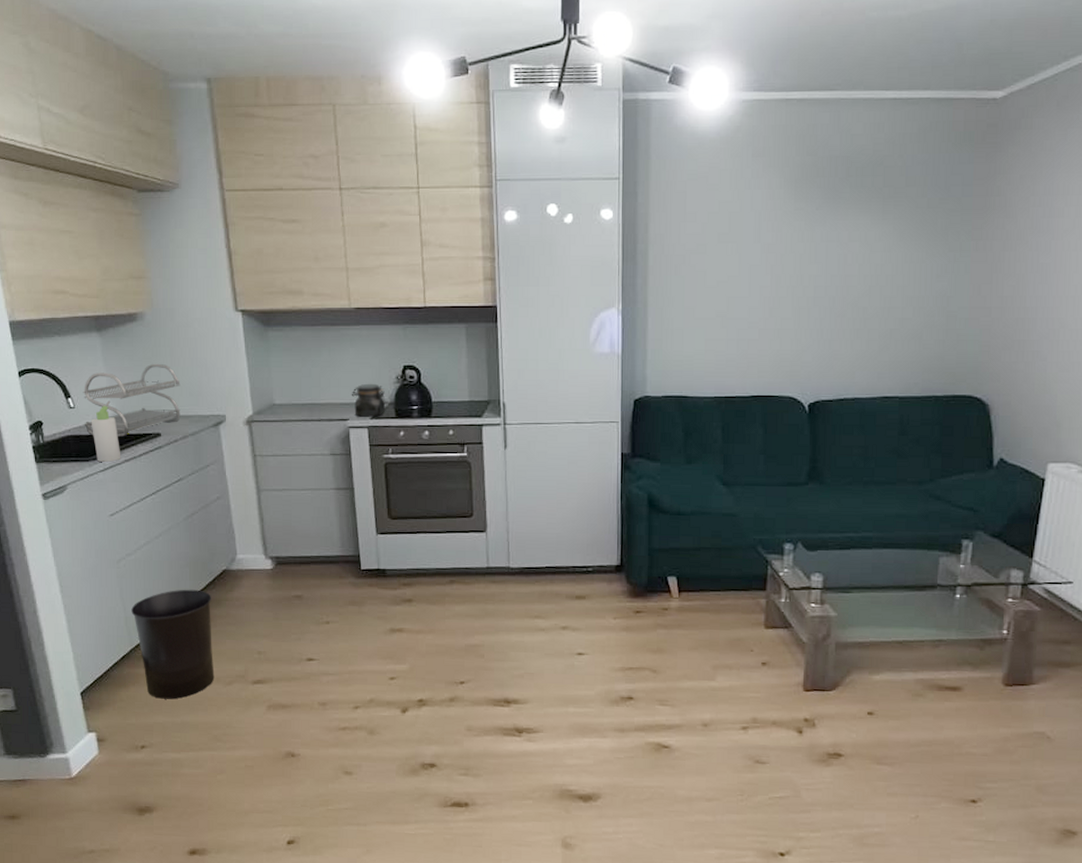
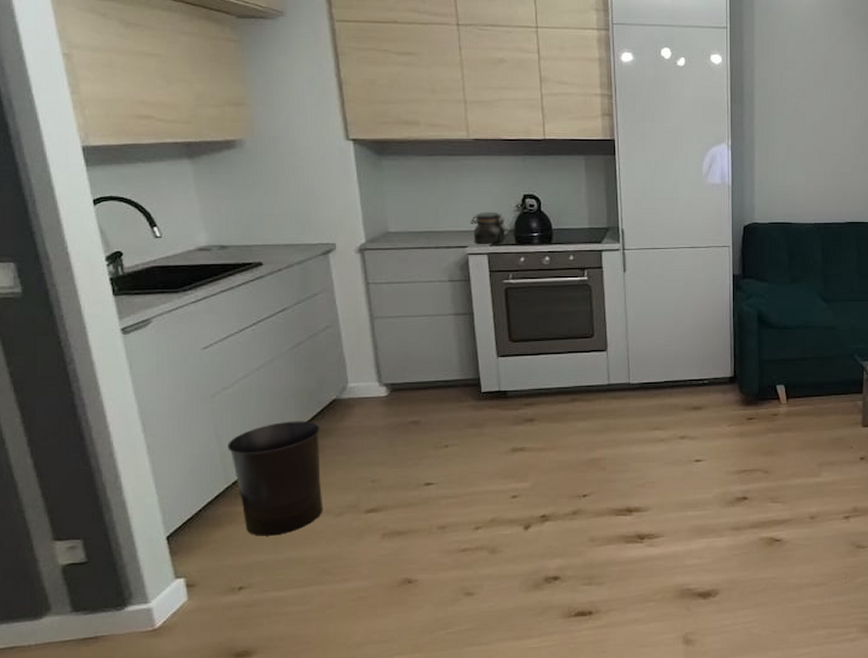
dish rack: present [82,363,181,438] -> none [171,191,285,268]
bottle: present [91,400,121,463] -> none [180,229,217,294]

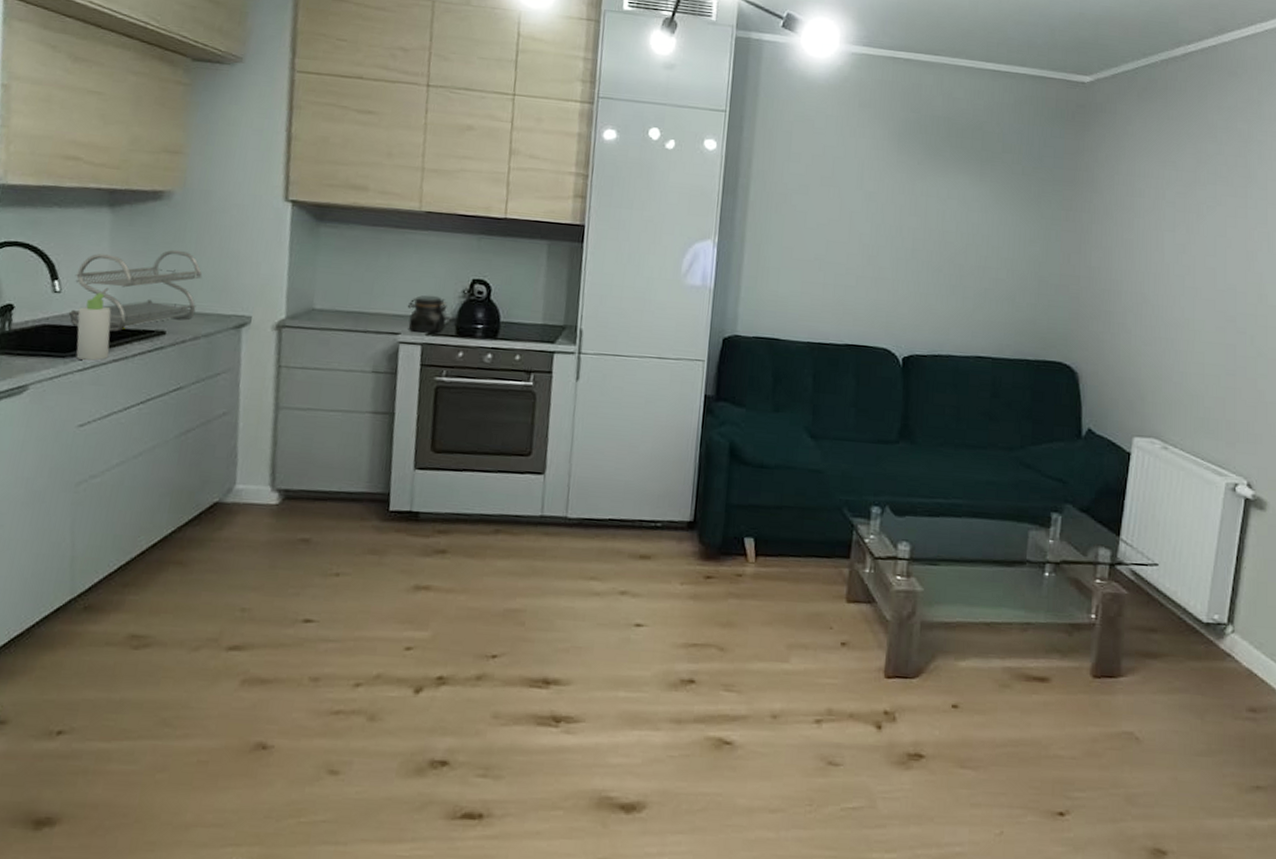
dish rack: none [171,191,285,268] -> present [68,249,203,333]
bottle: none [180,229,217,294] -> present [75,287,111,361]
waste bin: present [228,421,323,536] -> none [81,524,194,668]

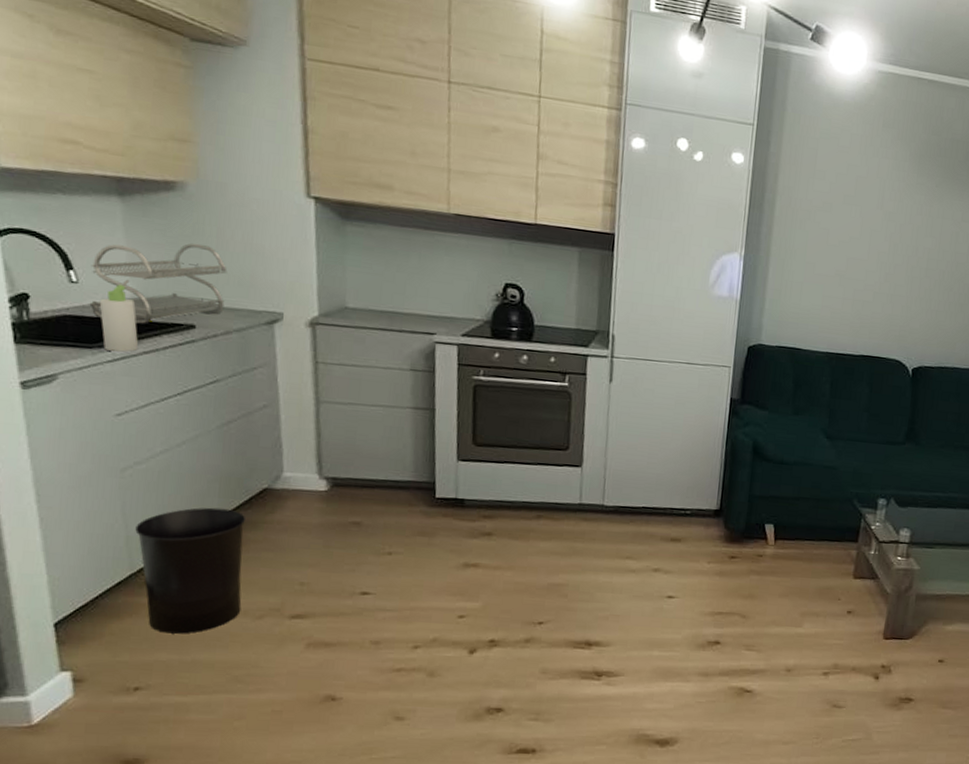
waste bin: none [81,524,194,668] -> present [135,507,247,634]
jar: present [407,295,448,334] -> none [441,297,483,335]

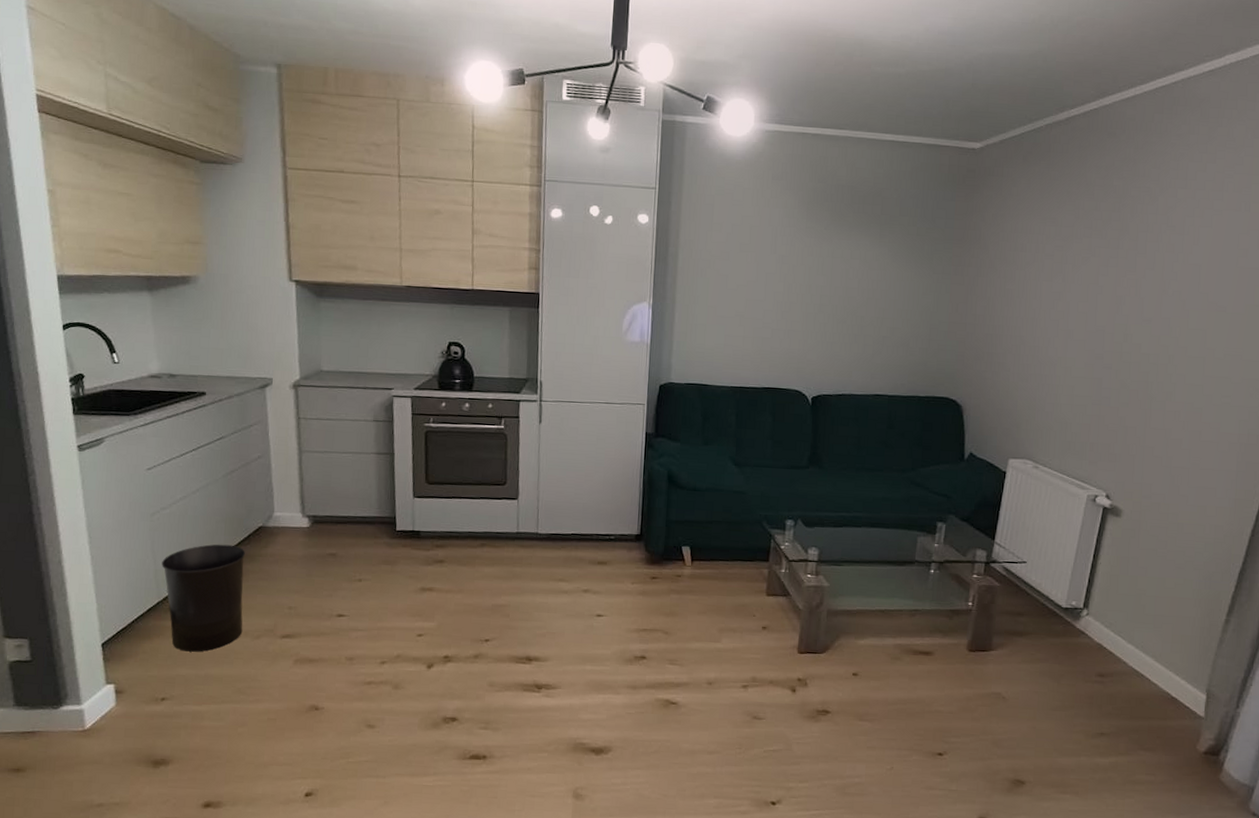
dish rack: present [89,243,228,325] -> none [127,325,230,395]
bottle: present [99,279,139,352] -> none [134,358,164,418]

